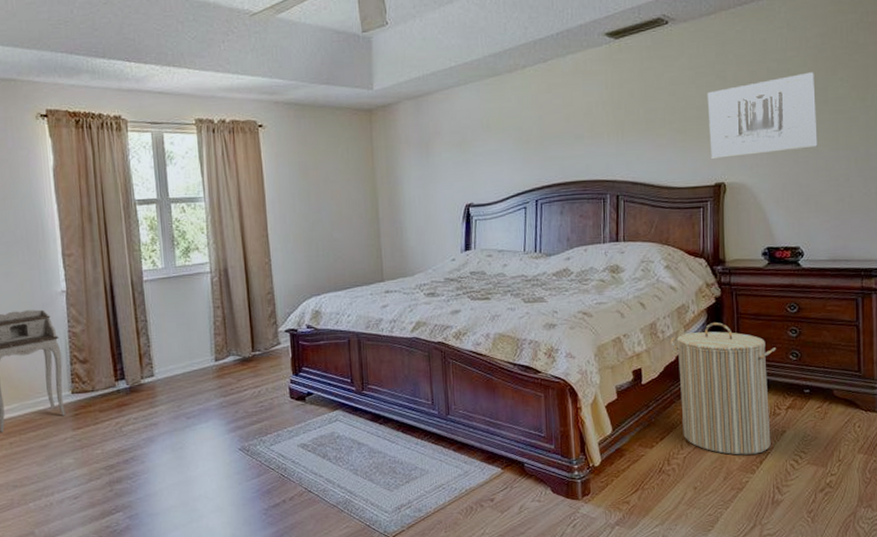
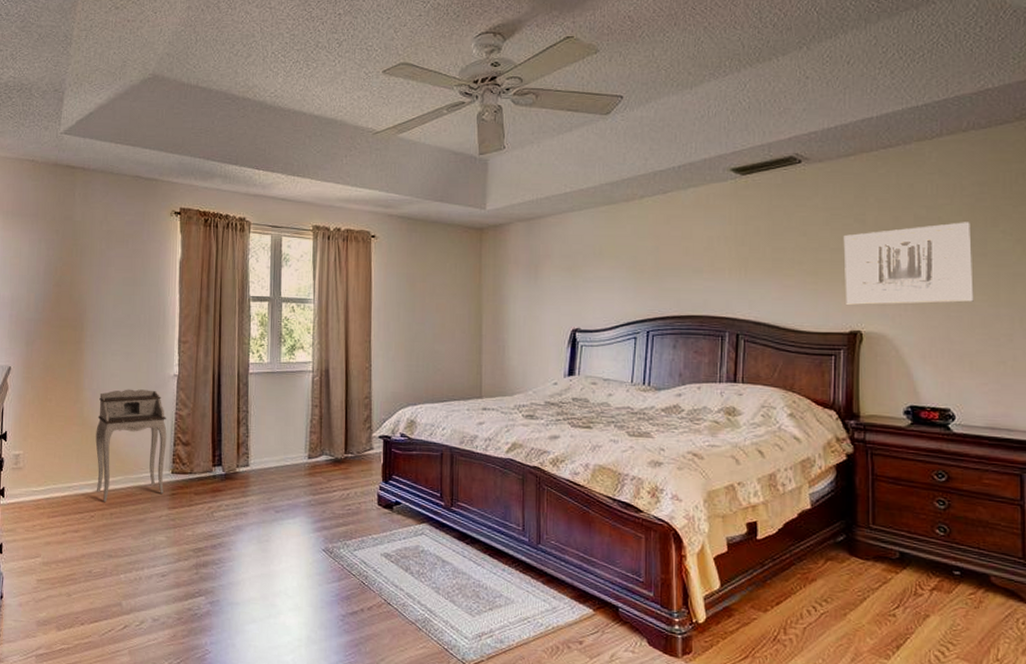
laundry hamper: present [670,322,777,455] -> none [792,482,920,637]

